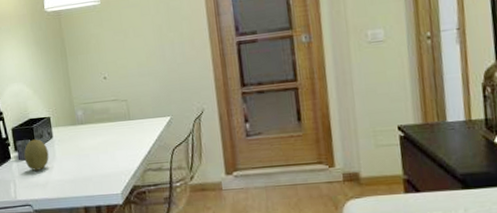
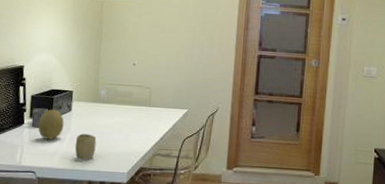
cup: none [63,158,85,186] -> present [74,133,97,160]

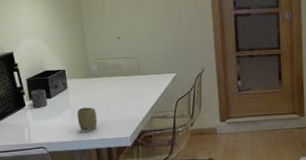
fruit: present [38,109,64,140] -> none [38,89,64,117]

